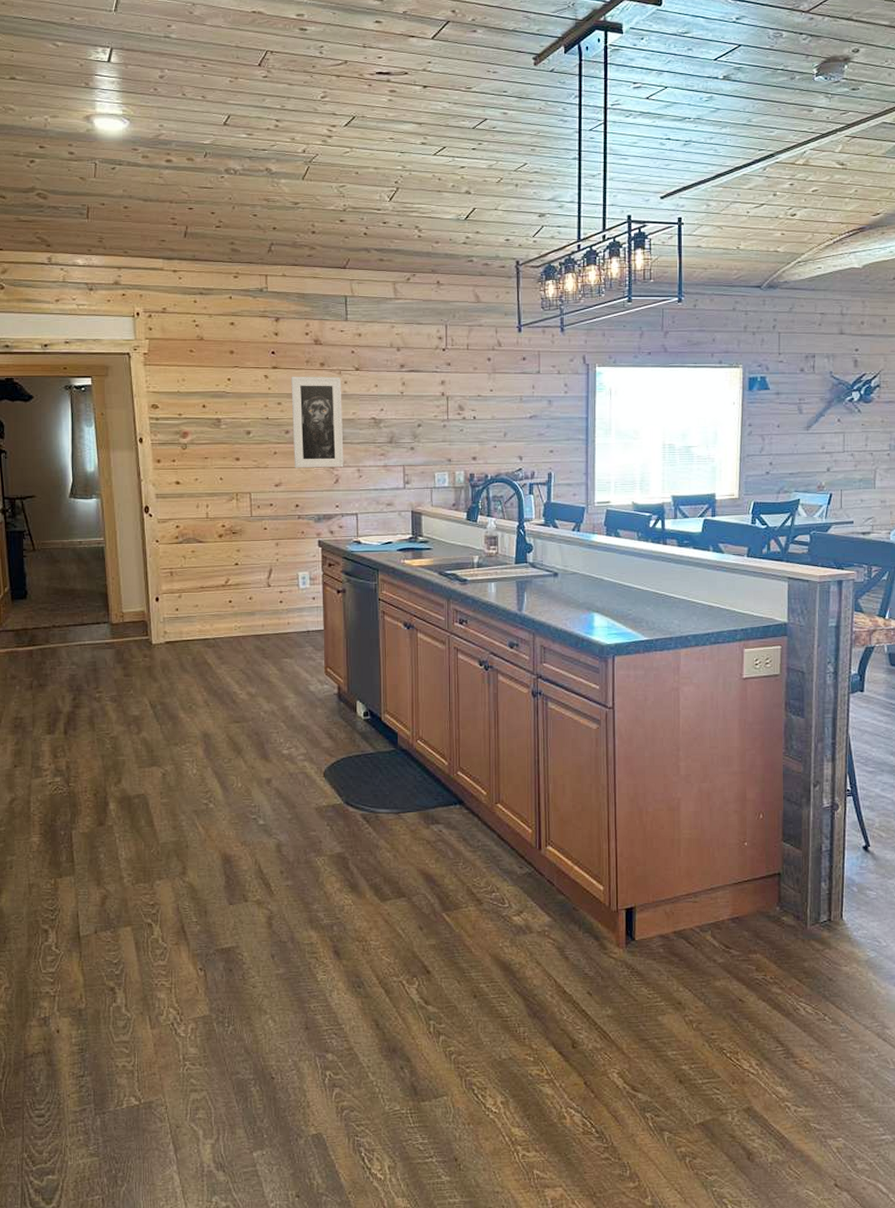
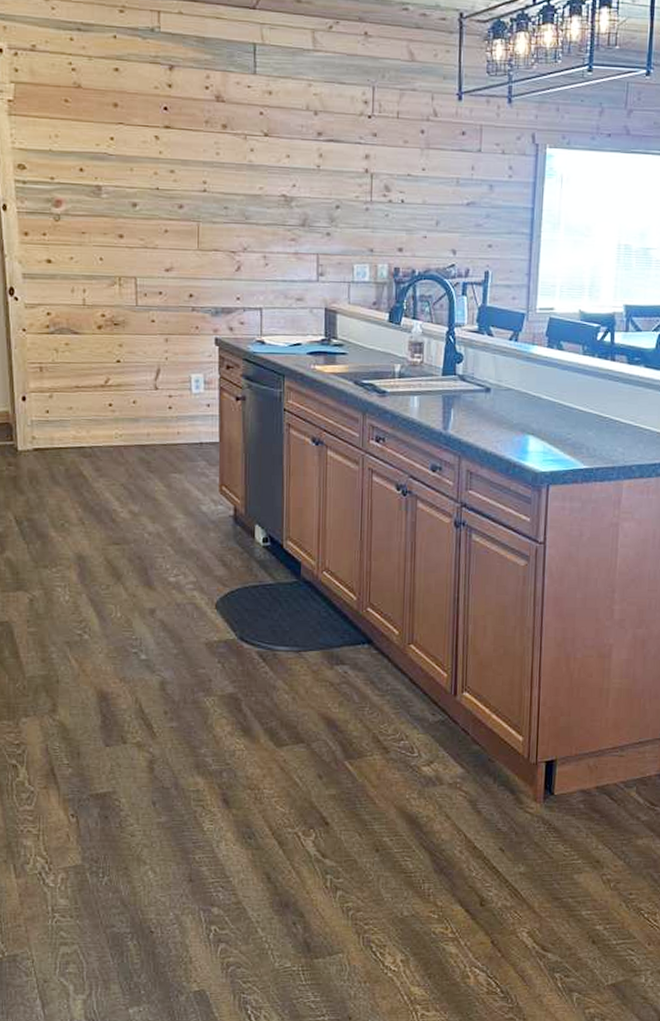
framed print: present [291,376,344,468] -> none [186,139,248,253]

